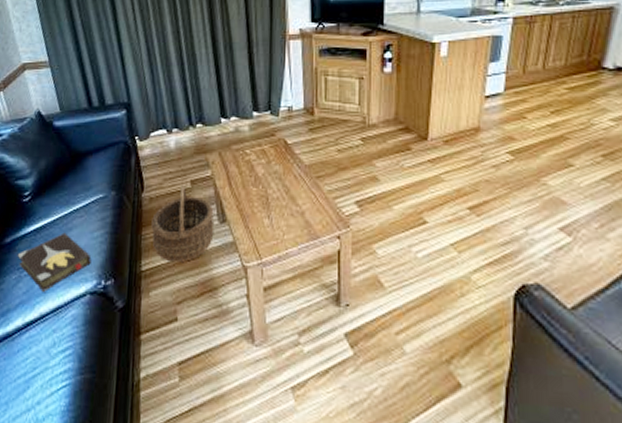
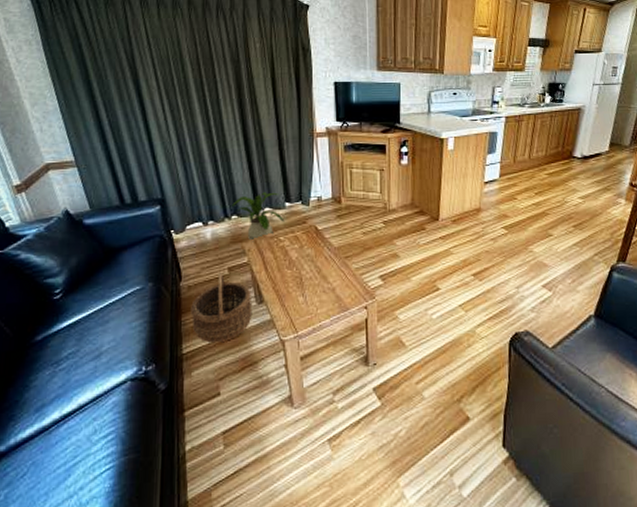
hardback book: present [17,232,92,292] -> none [50,325,131,384]
house plant: none [197,99,252,154] -> present [232,192,285,242]

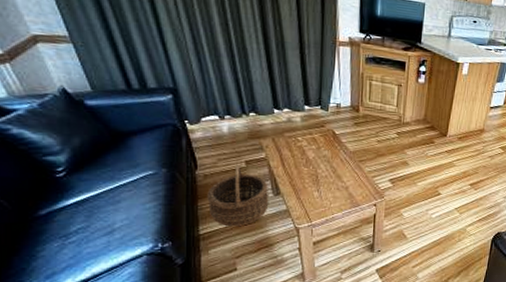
house plant: present [232,192,285,242] -> none [250,93,303,140]

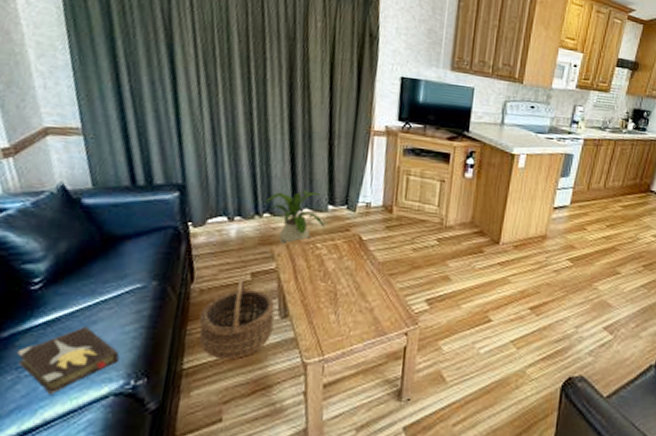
hardback book: none [57,204,145,256] -> present [16,326,120,394]
house plant: none [250,93,303,140] -> present [265,190,325,246]

